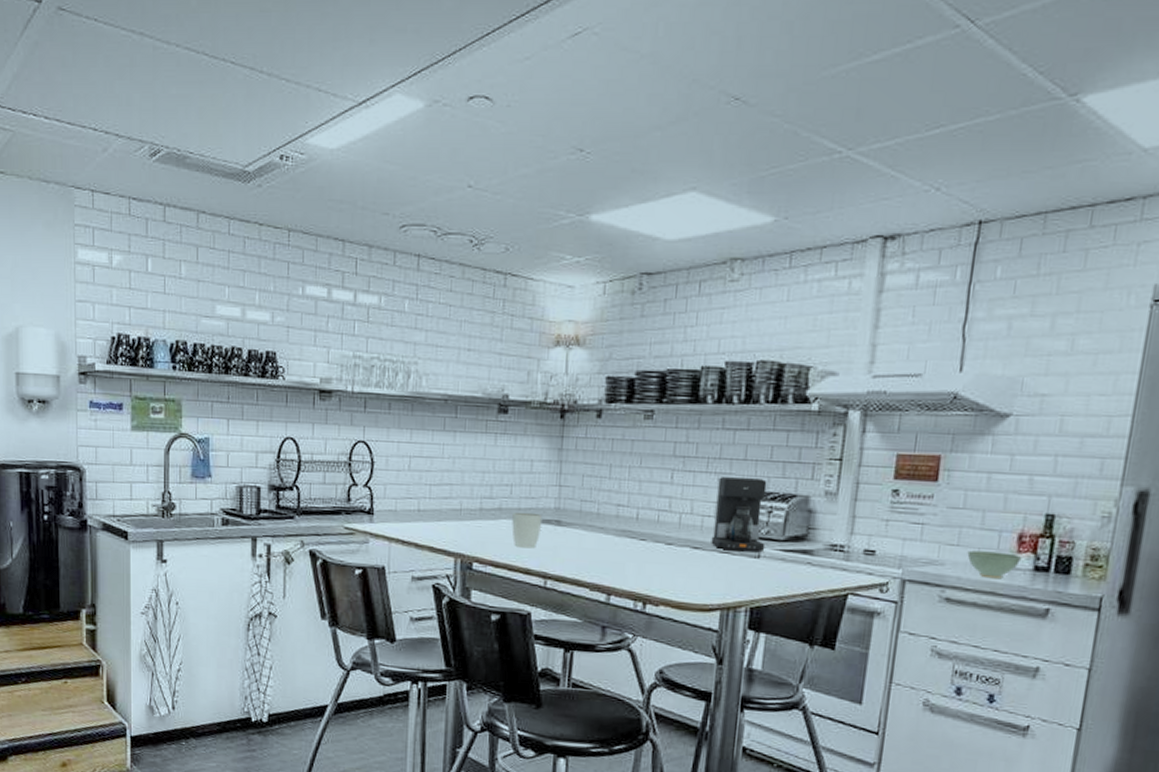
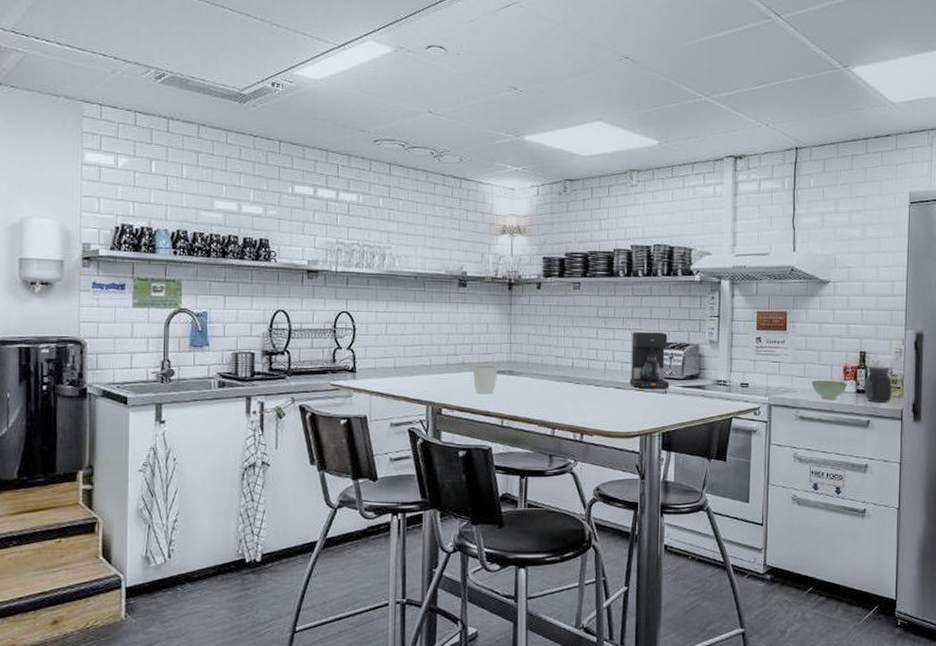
jar: none [1046,535,1096,586] -> present [864,366,894,403]

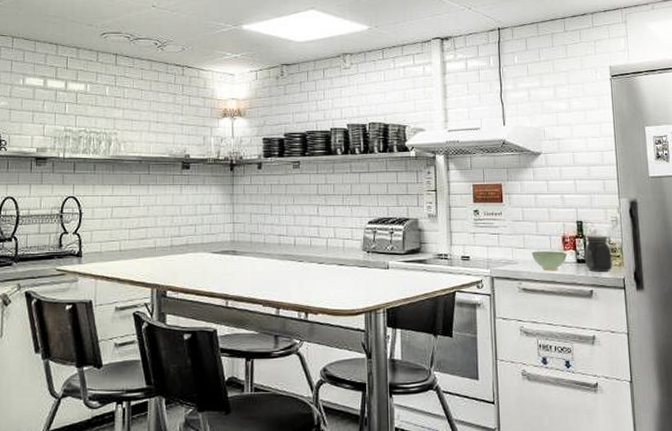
cup: present [473,365,498,395] -> none [197,246,222,275]
coffee maker: present [629,332,670,389] -> none [352,208,392,265]

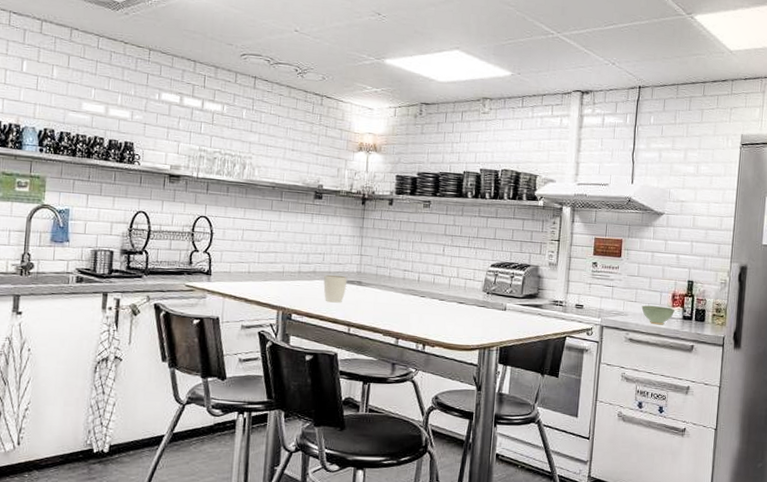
cup: none [197,246,222,275] -> present [323,274,348,303]
jar: present [582,235,613,272] -> none [690,295,718,330]

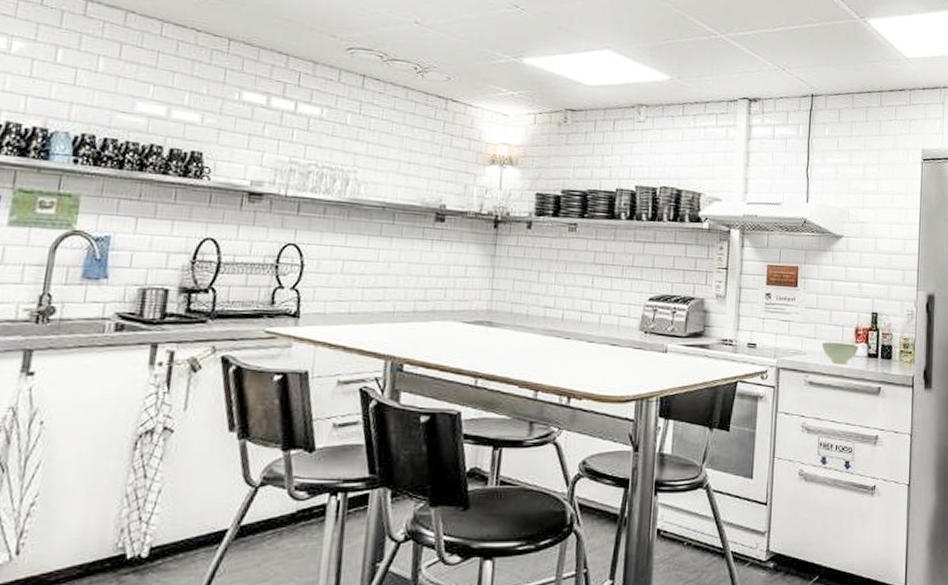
cup: present [323,274,348,303] -> none [444,314,475,349]

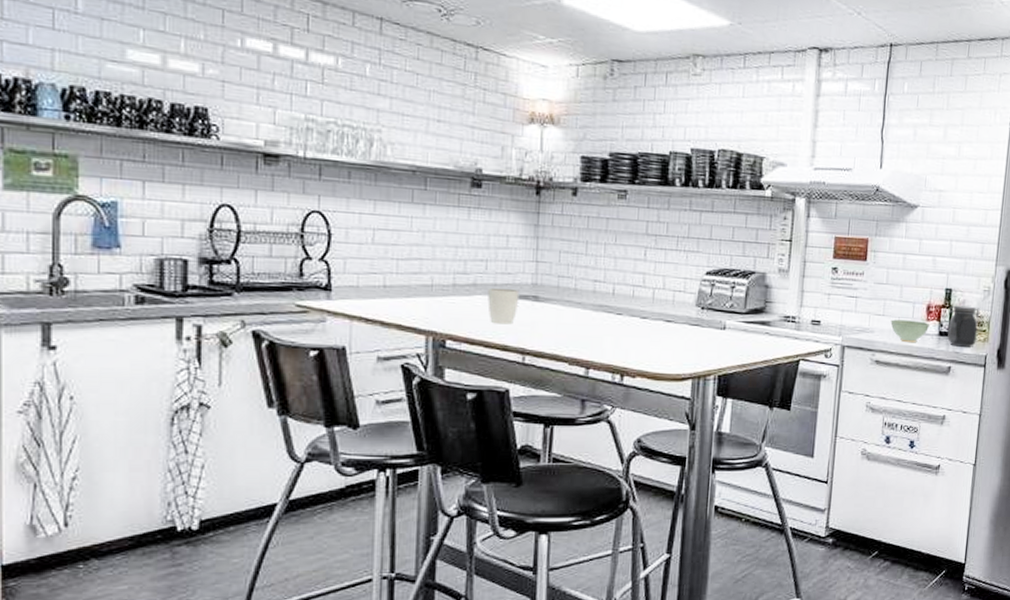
cup: none [444,314,475,349] -> present [487,287,520,325]
jar: none [876,328,905,368] -> present [947,305,980,347]

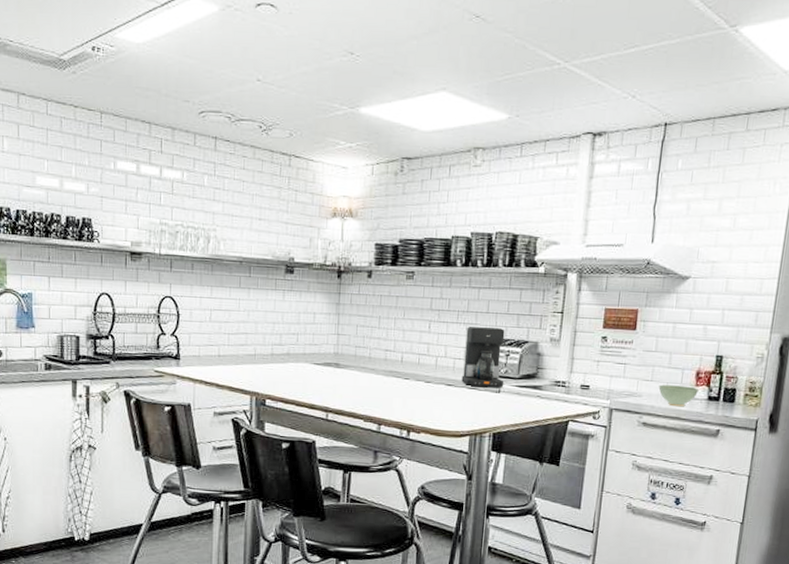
cup: present [487,287,520,325] -> none [298,356,324,387]
coffee maker: none [682,255,730,325] -> present [461,327,505,388]
jar: present [947,305,980,347] -> none [717,371,753,412]

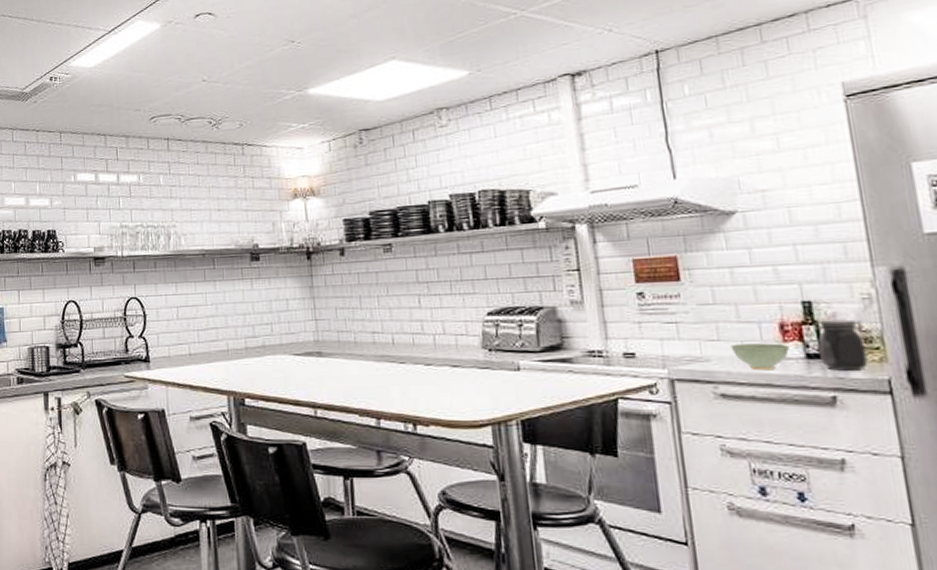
coffee maker: present [461,327,505,388] -> none [464,295,523,366]
jar: none [717,371,753,412] -> present [813,319,868,371]

